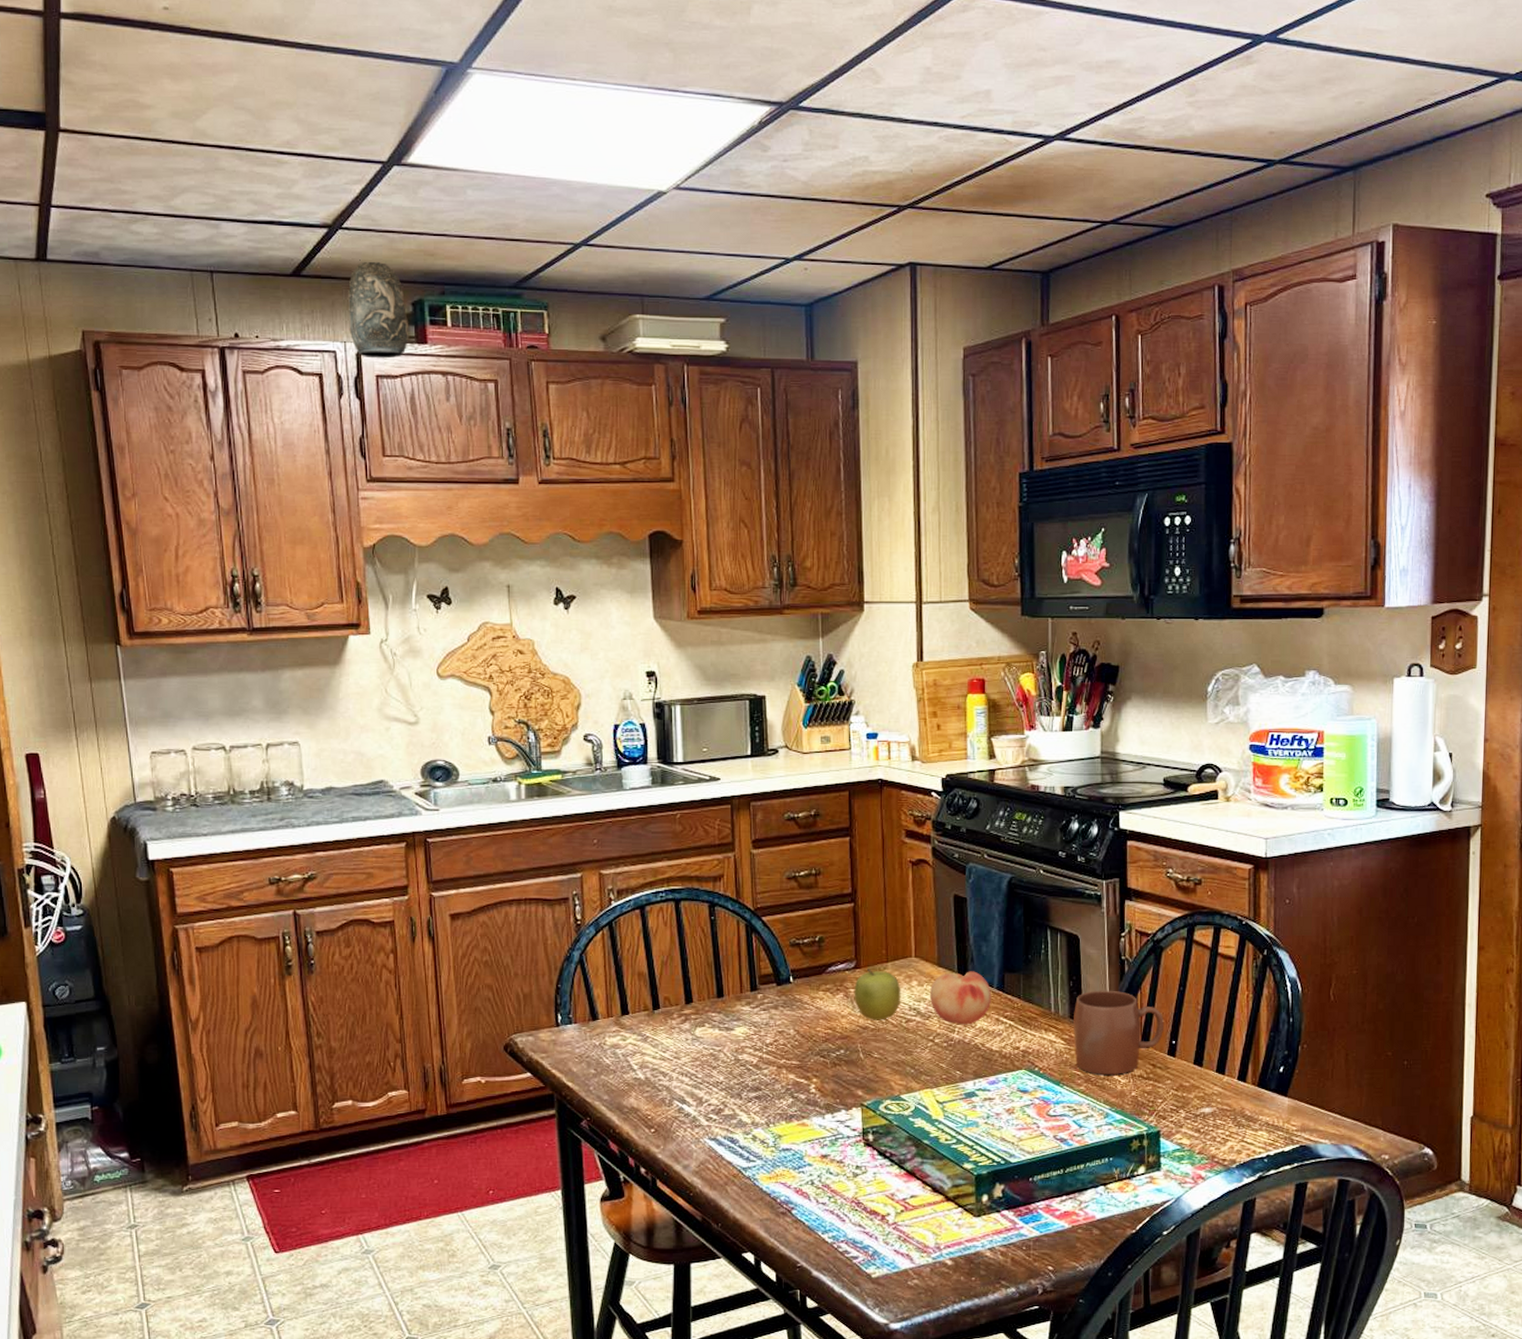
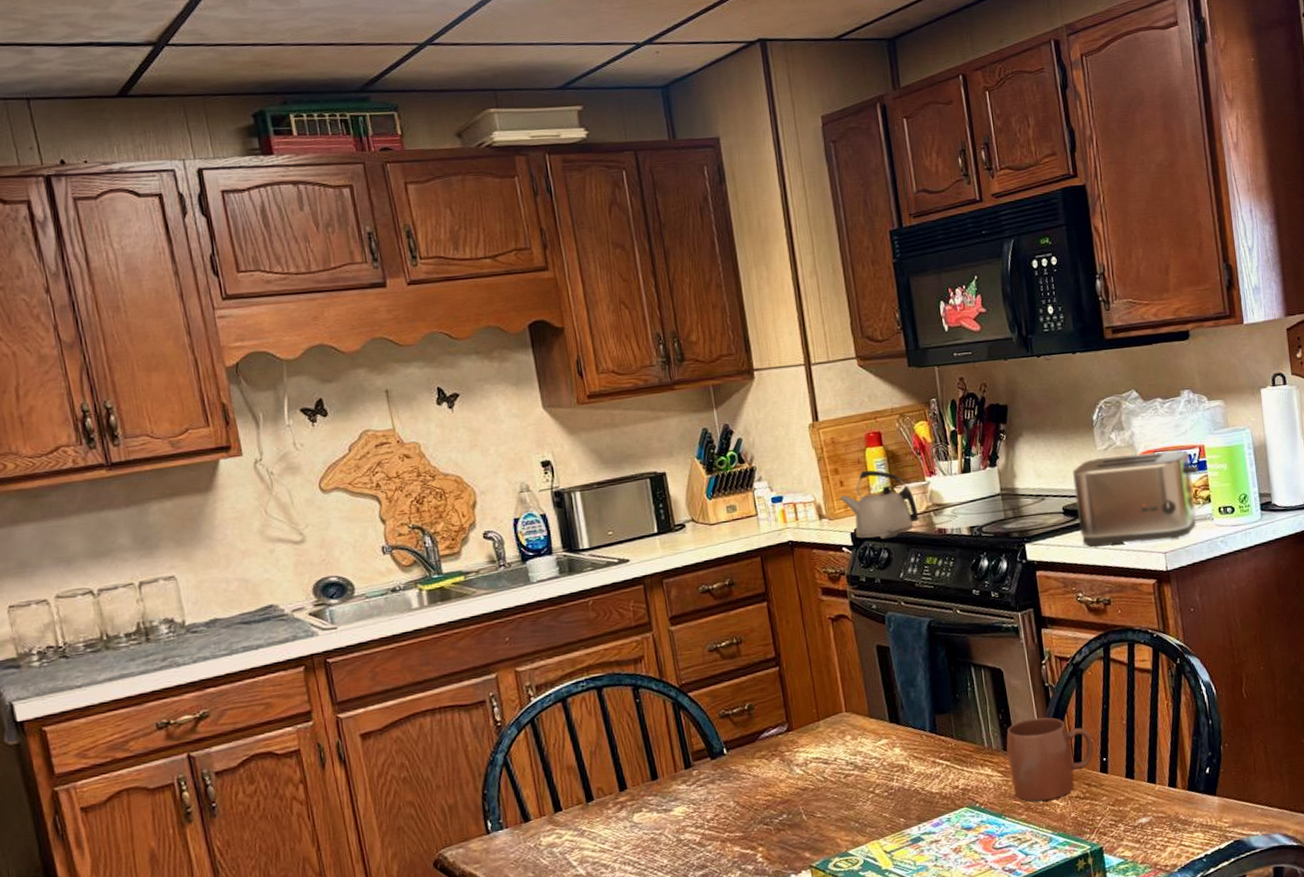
decorative vase: present [348,260,410,359] -> none [181,75,254,174]
fruit: present [854,969,901,1020] -> none [789,729,837,781]
fruit: present [929,971,992,1025] -> none [864,717,926,773]
kettle: none [935,716,1013,789] -> present [840,470,919,540]
toaster: none [1178,731,1314,826] -> present [1073,450,1198,547]

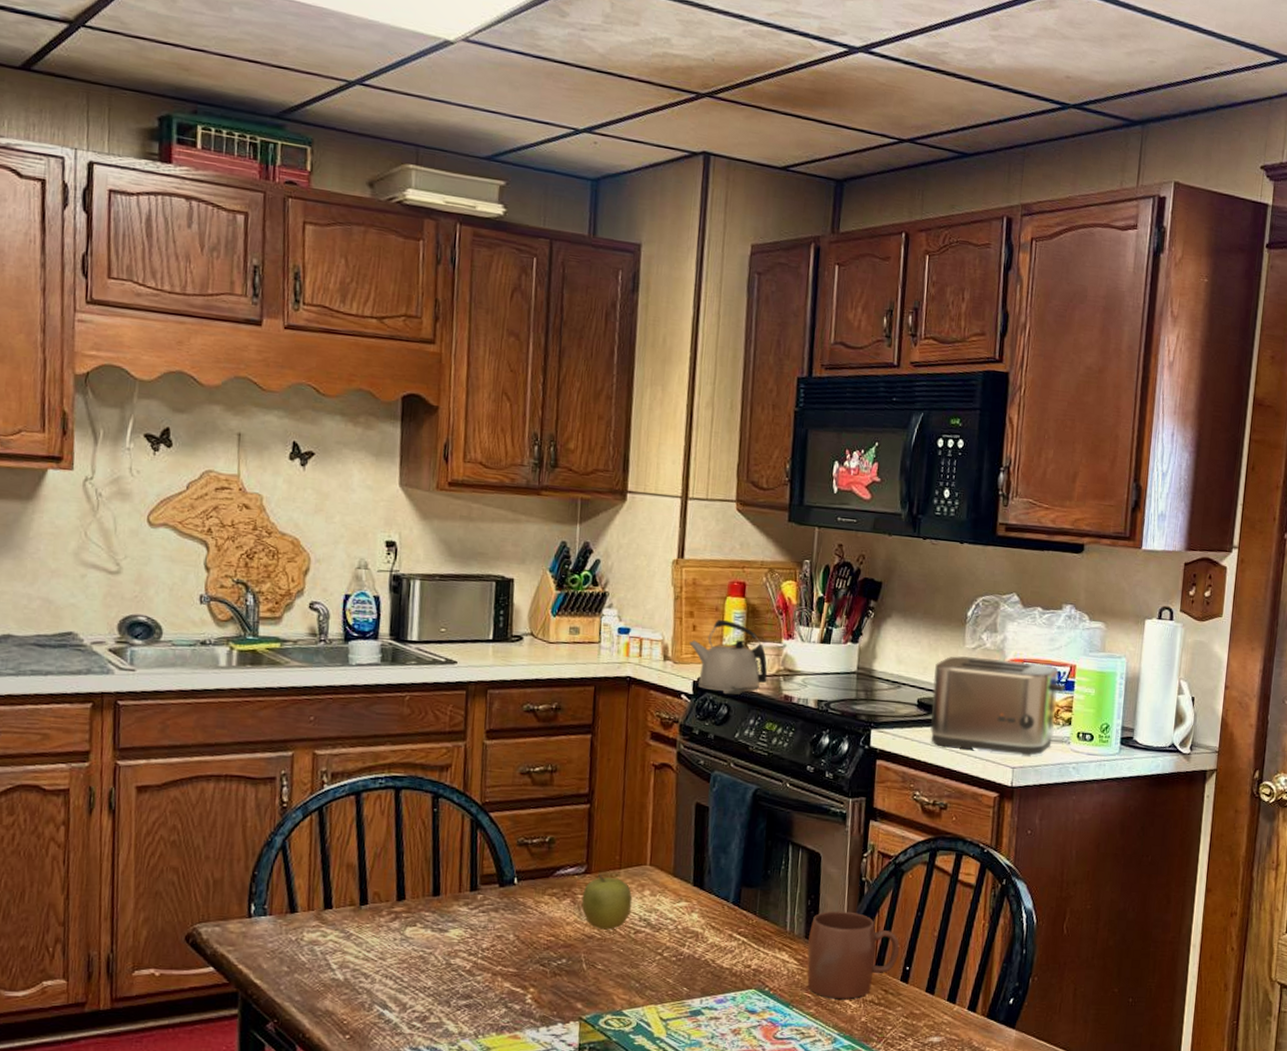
fruit: none [789,729,837,781] -> present [581,874,633,930]

